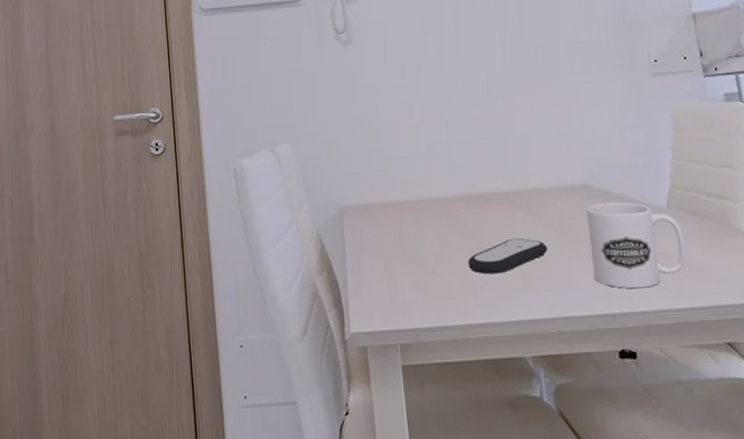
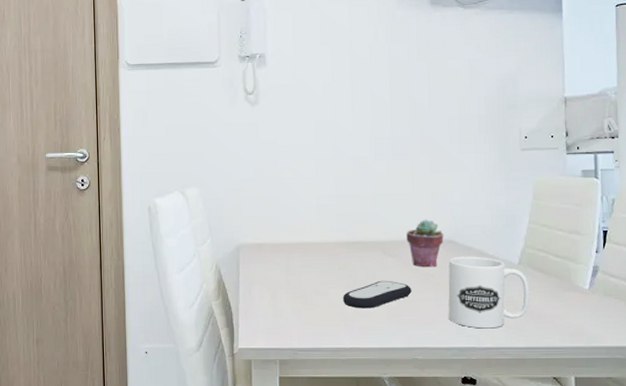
potted succulent: none [533,162,578,220] -> present [406,219,444,268]

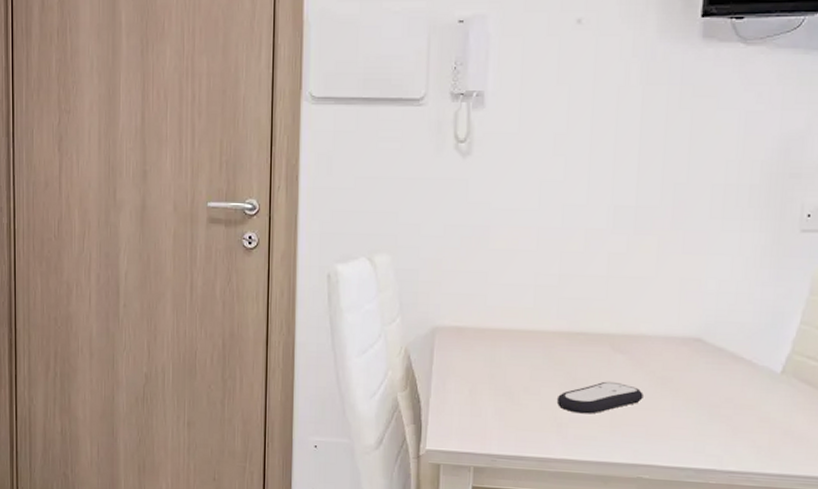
potted succulent: present [406,219,444,268] -> none [642,310,690,370]
mug: present [448,256,530,329] -> none [687,358,792,449]

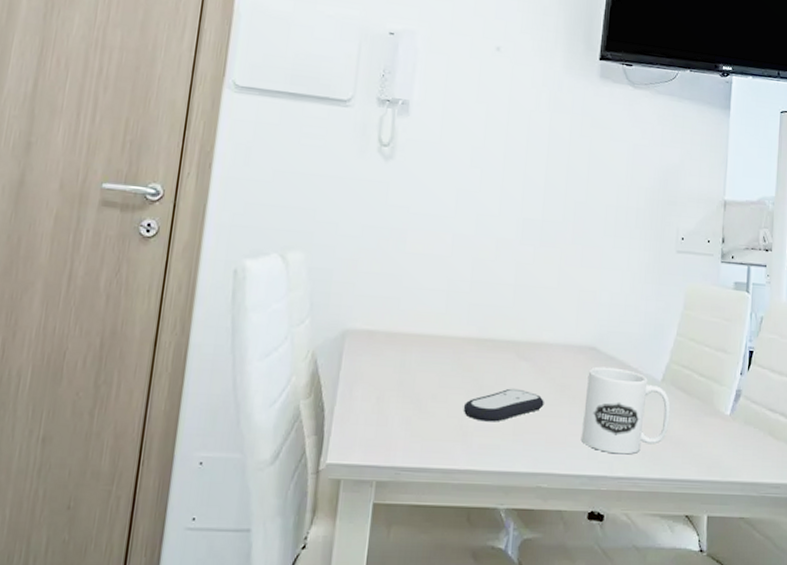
mug: none [687,358,792,449] -> present [582,366,671,455]

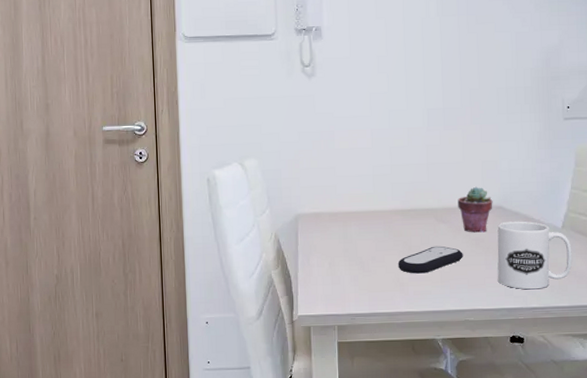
potted succulent: none [545,319,587,378] -> present [458,186,493,233]

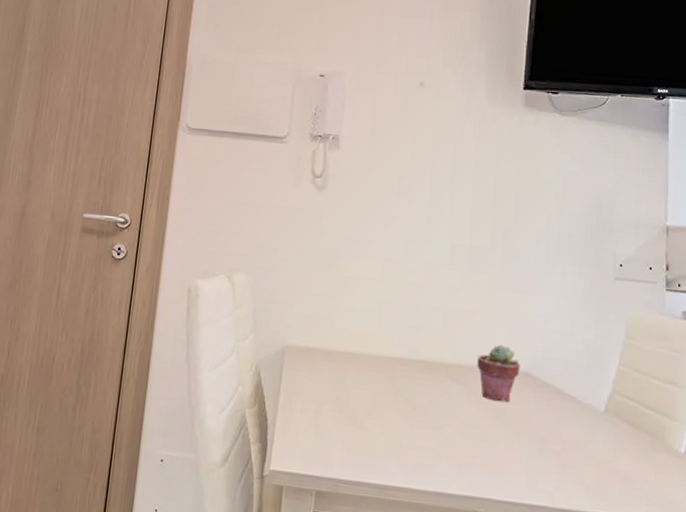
remote control: present [398,246,463,274] -> none [397,409,478,443]
mug: present [497,221,573,290] -> none [519,393,616,487]

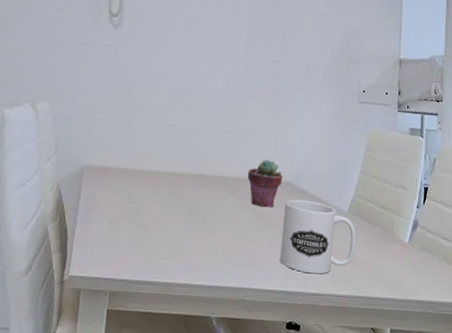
mug: none [519,393,616,487] -> present [280,199,356,275]

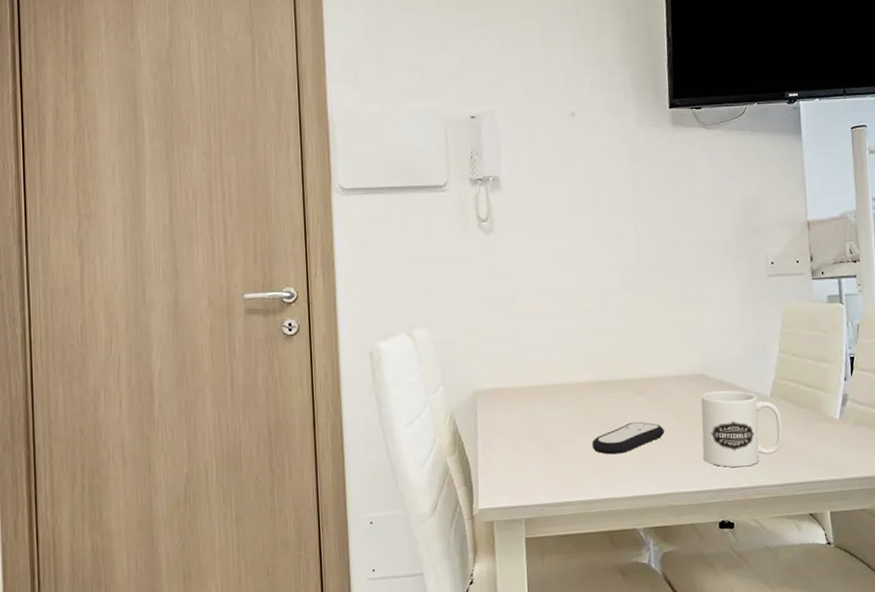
remote control: none [180,216,248,244] -> present [591,421,665,455]
potted succulent: present [248,159,283,208] -> none [656,353,695,406]

